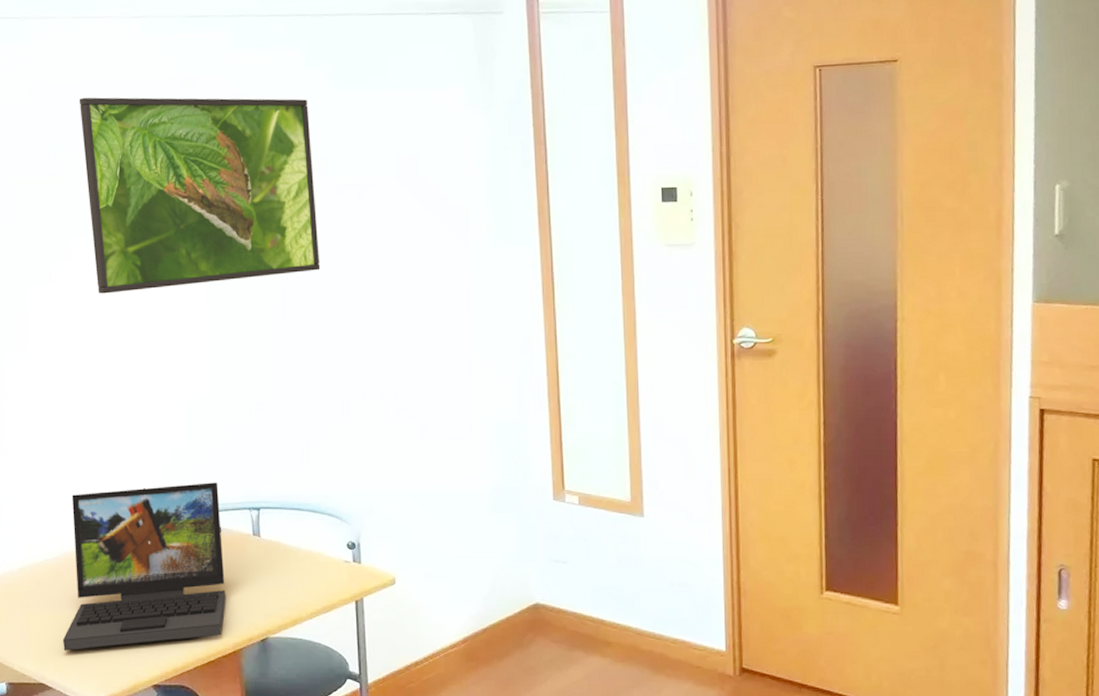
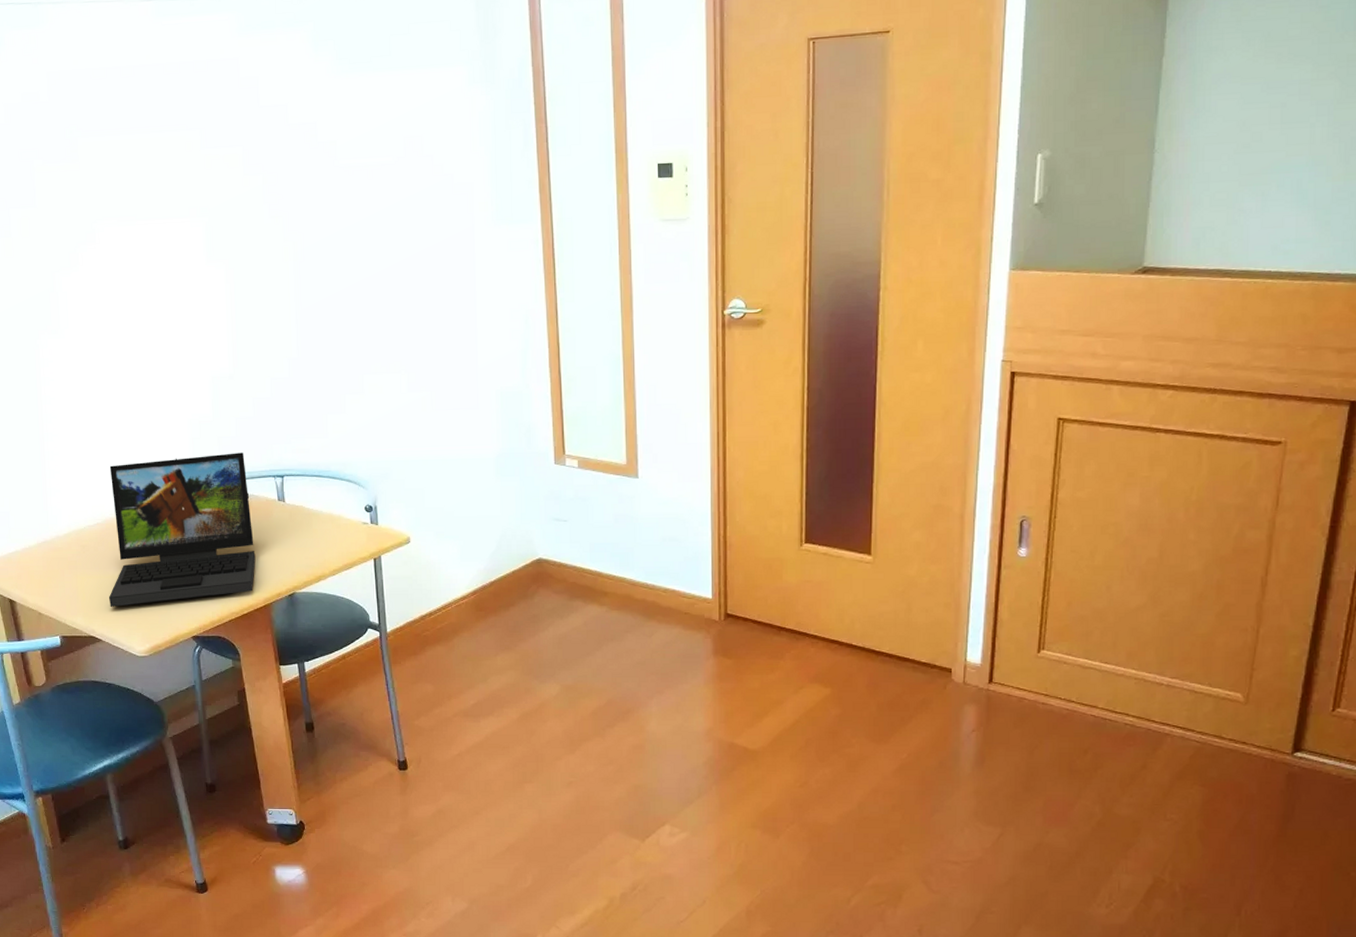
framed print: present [79,97,321,294] -> none [95,81,333,277]

